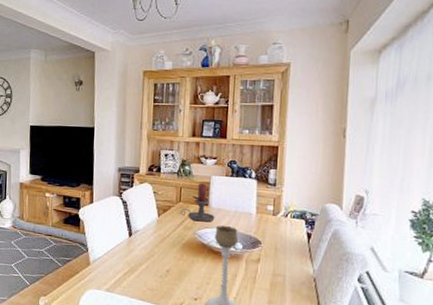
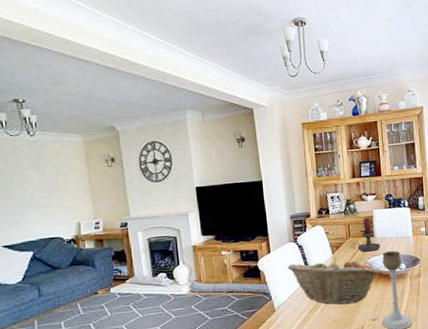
fruit basket: none [108,218,209,276] -> present [287,257,379,305]

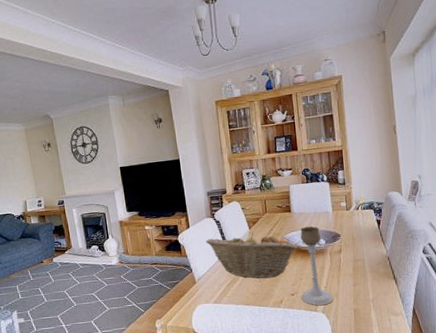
candle holder: present [351,217,381,252] -> none [268,192,298,227]

